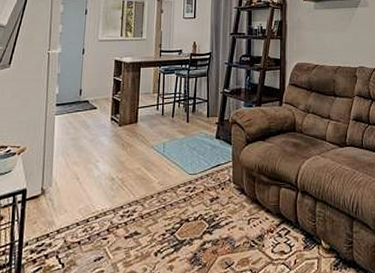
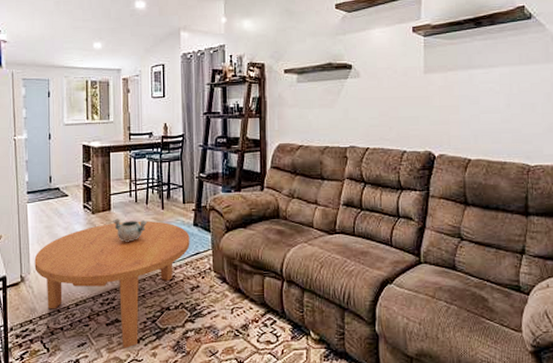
coffee table: none [57,133,212,262] -> present [34,221,190,348]
decorative bowl: none [139,131,173,154] -> present [113,219,148,242]

